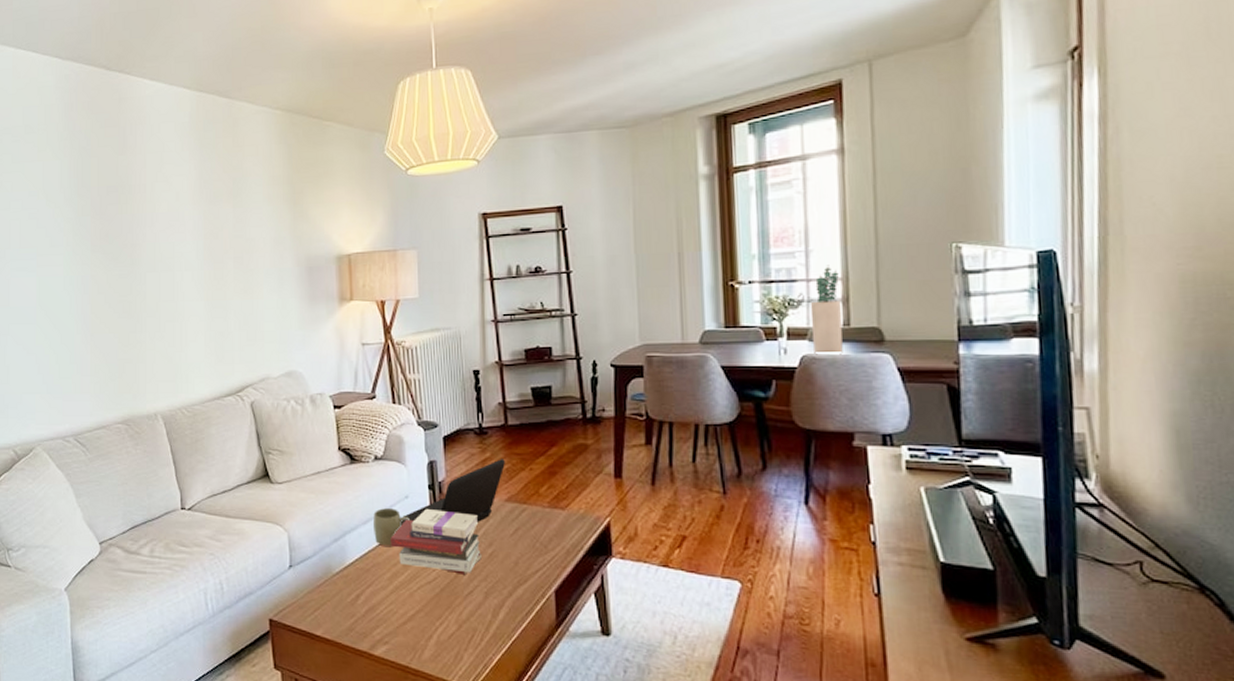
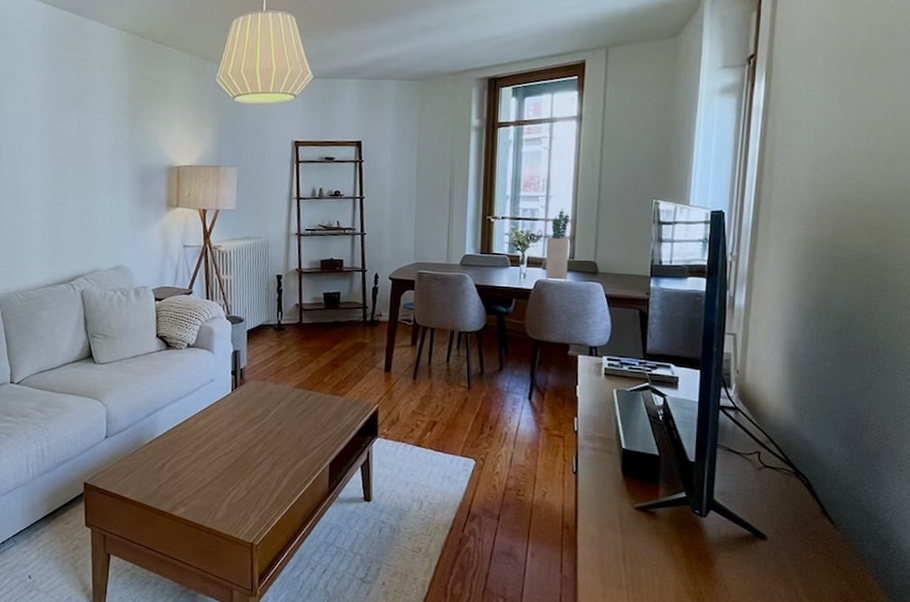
mug: present [372,508,411,546] -> none [181,389,214,422]
books: present [390,508,481,575] -> none [195,391,272,448]
laptop: present [401,459,505,526] -> none [206,351,297,405]

